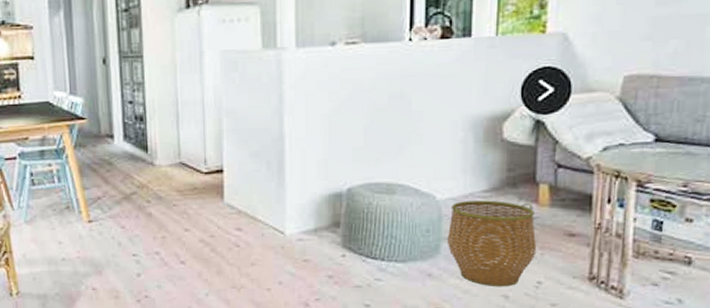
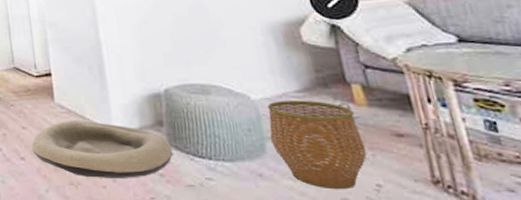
dog bed: none [193,221,346,281] -> present [31,119,173,178]

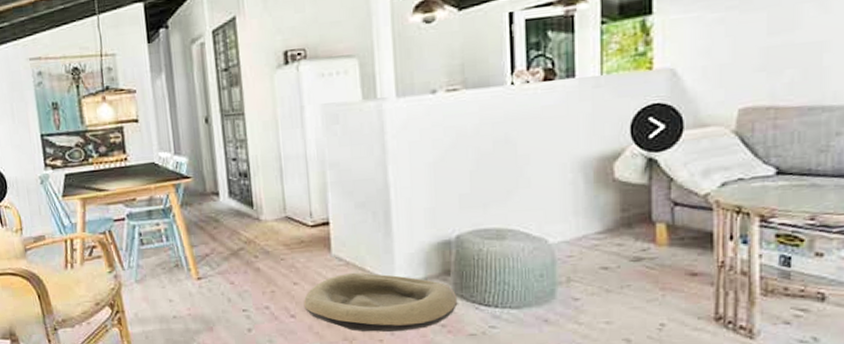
basket: present [267,100,367,189] -> none [562,242,657,330]

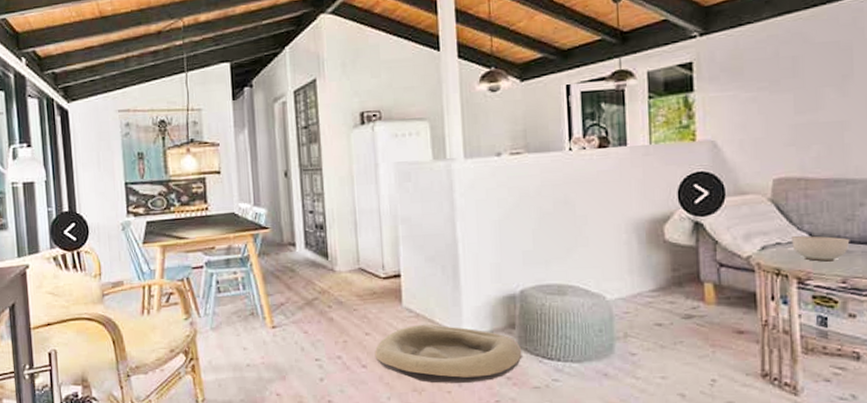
bowl: none [755,169,822,198] -> present [790,235,850,262]

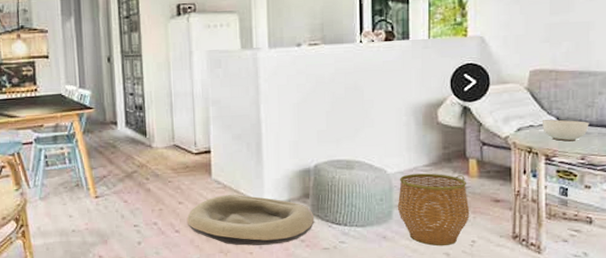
basket: none [619,299,708,385] -> present [397,173,470,246]

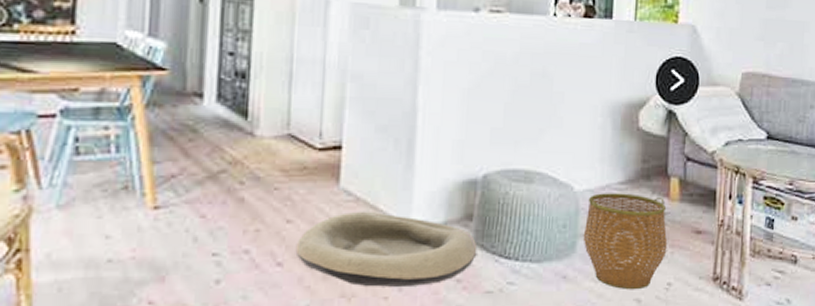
bowl: present [541,119,589,142] -> none [751,134,799,162]

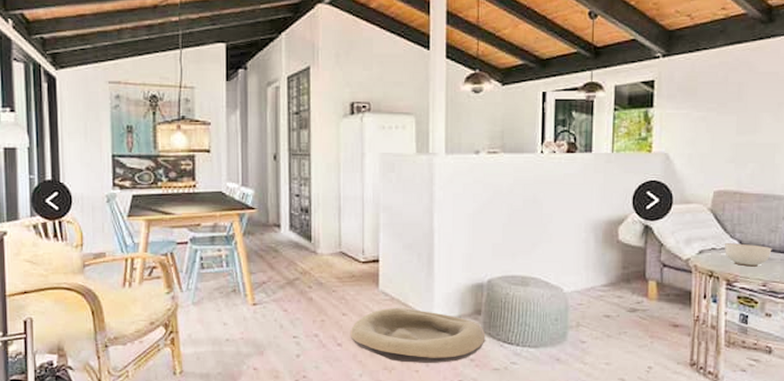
basket: present [583,193,668,289] -> none [572,294,647,370]
bowl: none [751,134,799,162] -> present [724,243,772,267]

